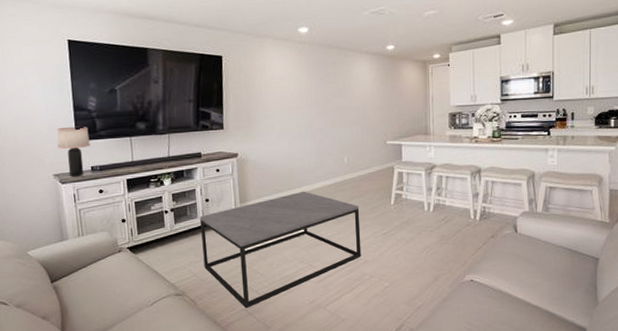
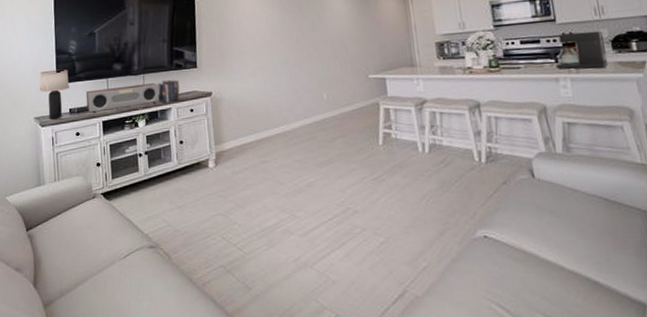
speaker: none [108,142,186,172] -> present [85,82,160,114]
books: none [183,140,206,163] -> present [158,79,180,103]
coffee table: present [200,191,362,308] -> none [174,131,350,265]
coffee maker: none [545,108,590,142] -> present [550,30,609,69]

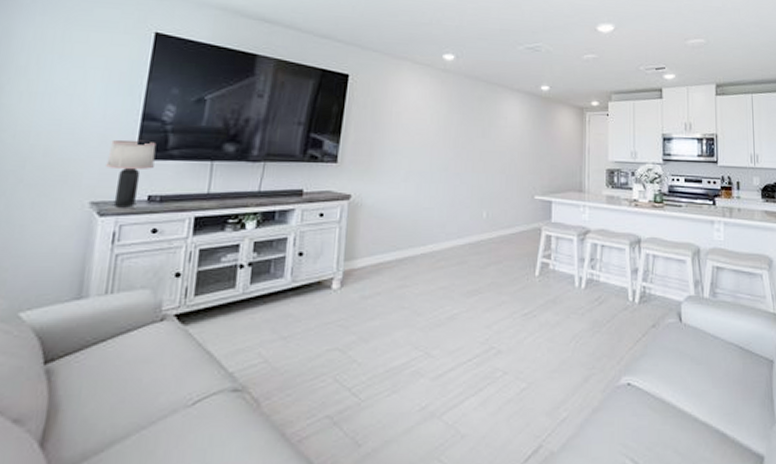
speaker: present [85,82,160,114] -> none [174,173,283,206]
books: present [158,79,180,103] -> none [280,172,311,202]
coffee maker: present [550,30,609,69] -> none [710,177,757,216]

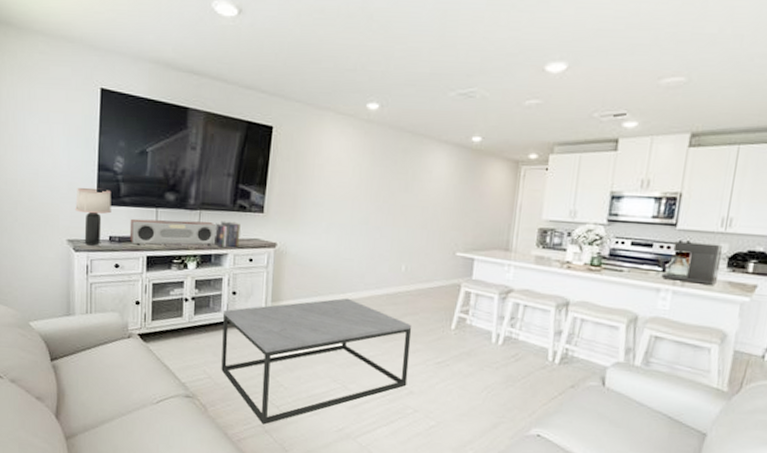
speaker: none [174,173,283,206] -> present [129,218,217,246]
books: none [280,172,311,202] -> present [215,221,241,248]
coffee table: none [281,250,497,415] -> present [221,298,412,425]
coffee maker: none [710,177,757,216] -> present [659,241,724,286]

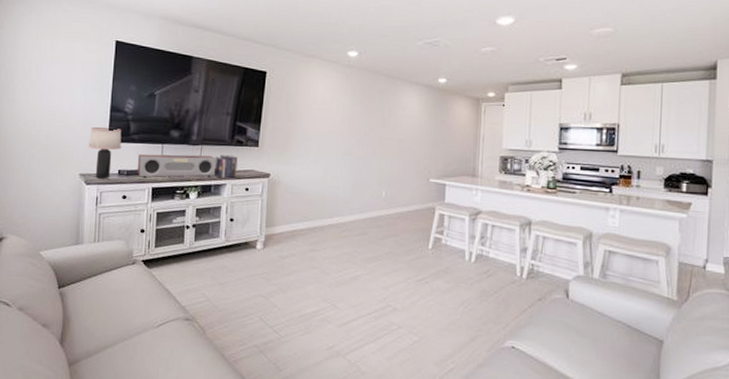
coffee table: present [221,298,412,425] -> none [219,222,394,345]
coffee maker: present [659,241,724,286] -> none [606,166,659,204]

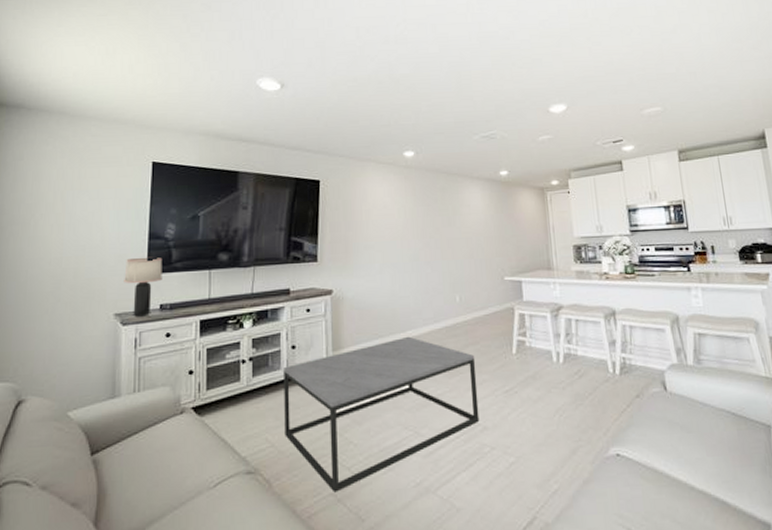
speaker: present [137,153,216,179] -> none [181,276,272,311]
books: present [214,154,238,179] -> none [270,273,296,301]
coffee table: none [219,222,394,345] -> present [284,336,480,493]

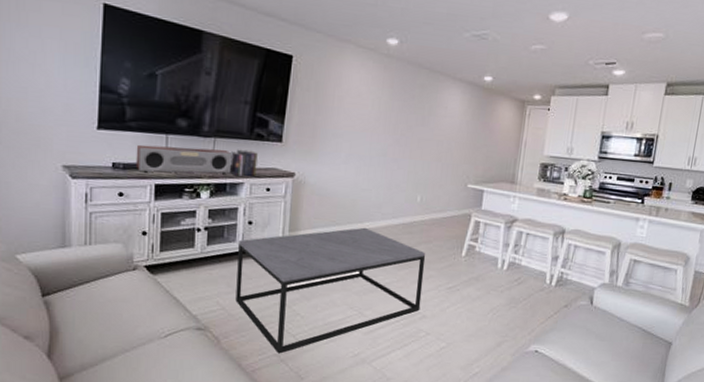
table lamp: present [124,257,163,317] -> none [72,109,115,173]
speaker: none [181,276,272,311] -> present [135,144,233,175]
books: none [270,273,296,301] -> present [230,149,258,177]

